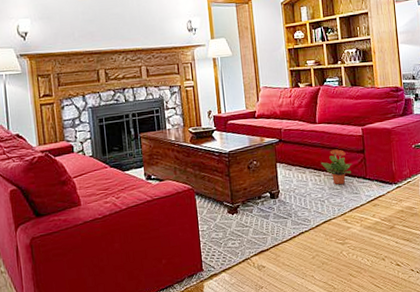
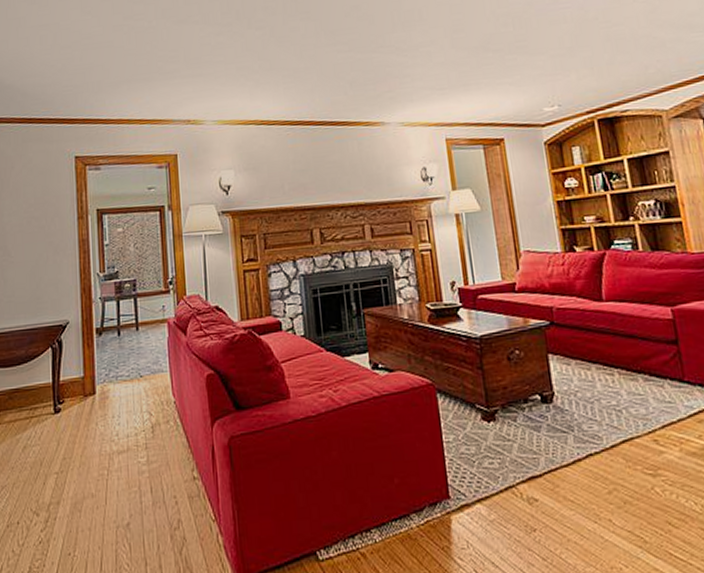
potted plant: present [321,149,352,185] -> none [613,338,661,389]

